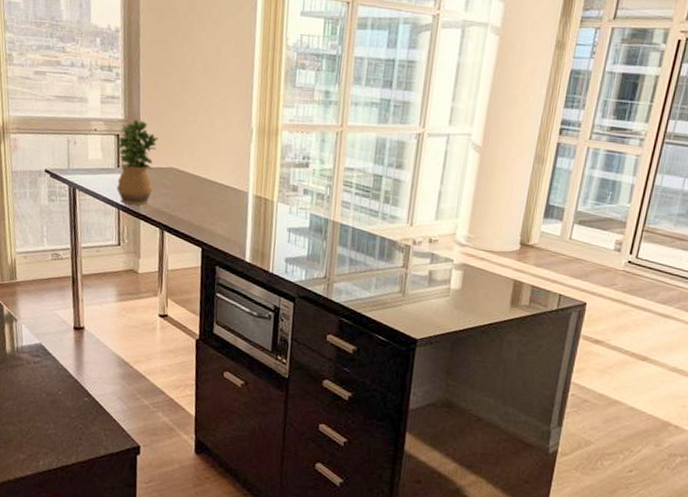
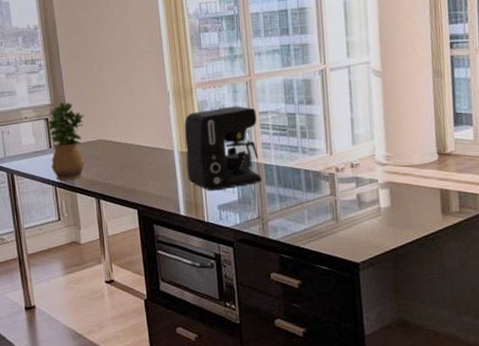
coffee maker: none [259,155,342,243] -> present [184,106,262,191]

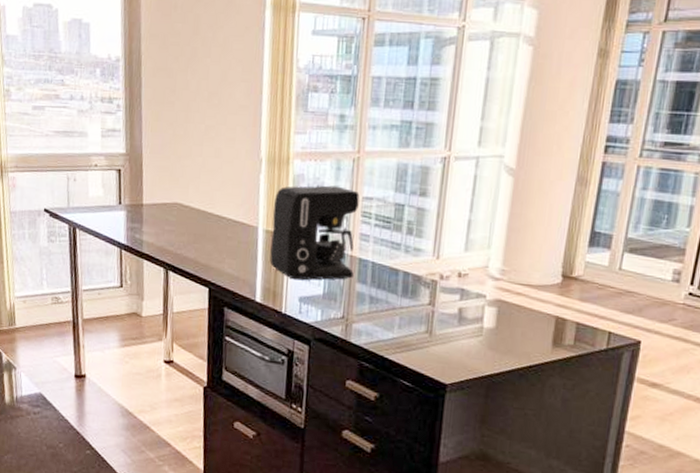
potted plant: present [47,102,84,180] -> none [118,153,162,244]

